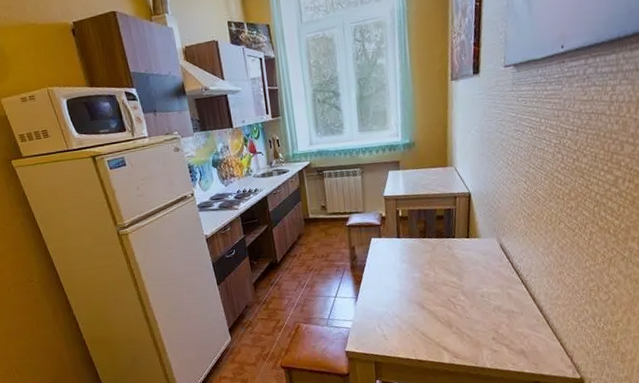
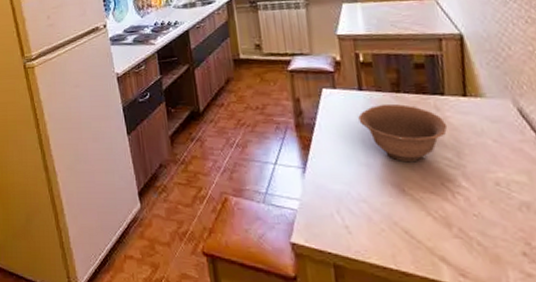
bowl: none [396,246,455,287] -> present [358,103,448,163]

